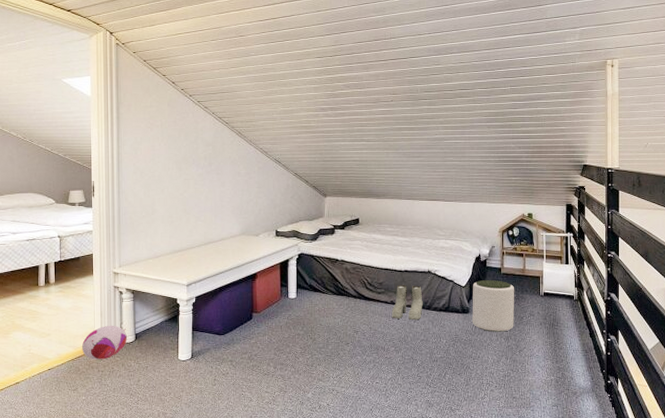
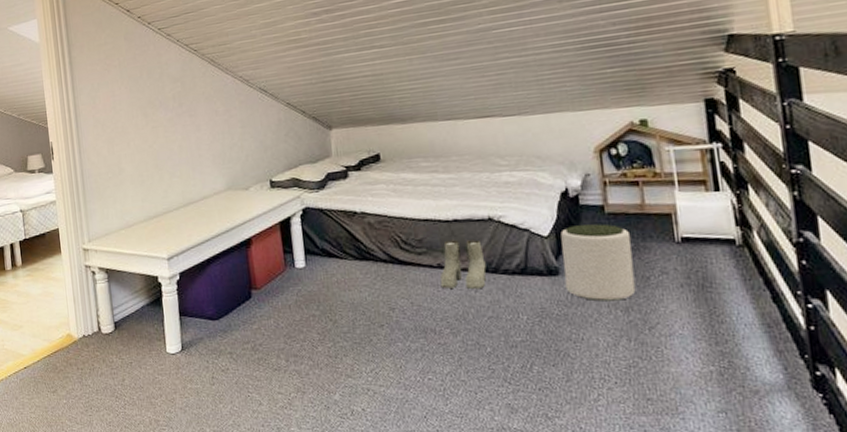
plush toy: present [82,325,127,360] -> none [57,312,106,355]

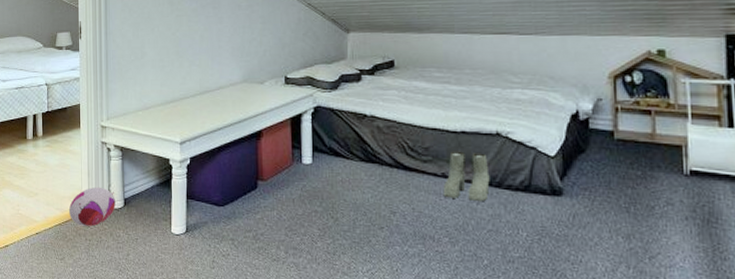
plush toy: none [57,312,106,355] -> present [69,186,115,227]
plant pot: present [560,224,636,302] -> none [567,148,639,227]

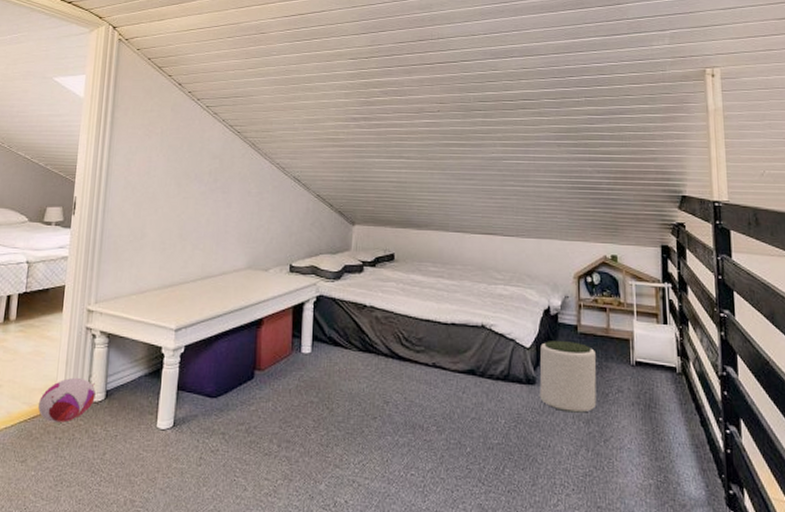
boots: present [443,151,490,202] -> none [433,342,475,391]
plant pot: none [567,148,639,227] -> present [539,341,597,413]

